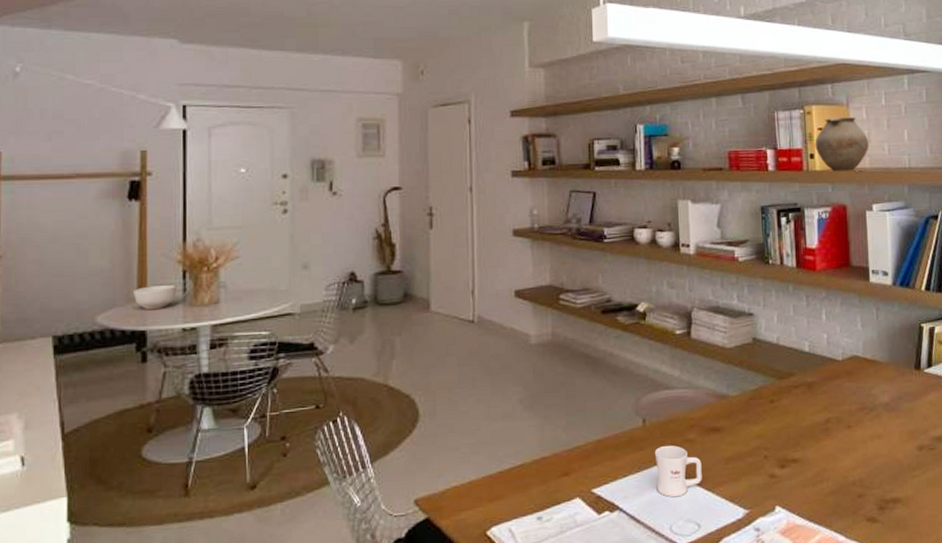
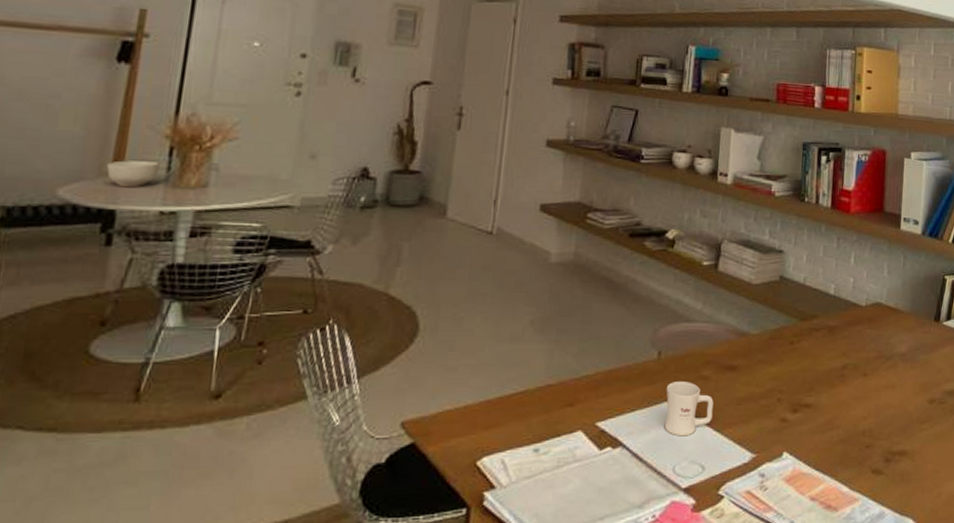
ceramic pot: present [815,117,869,172] -> none [862,62,915,118]

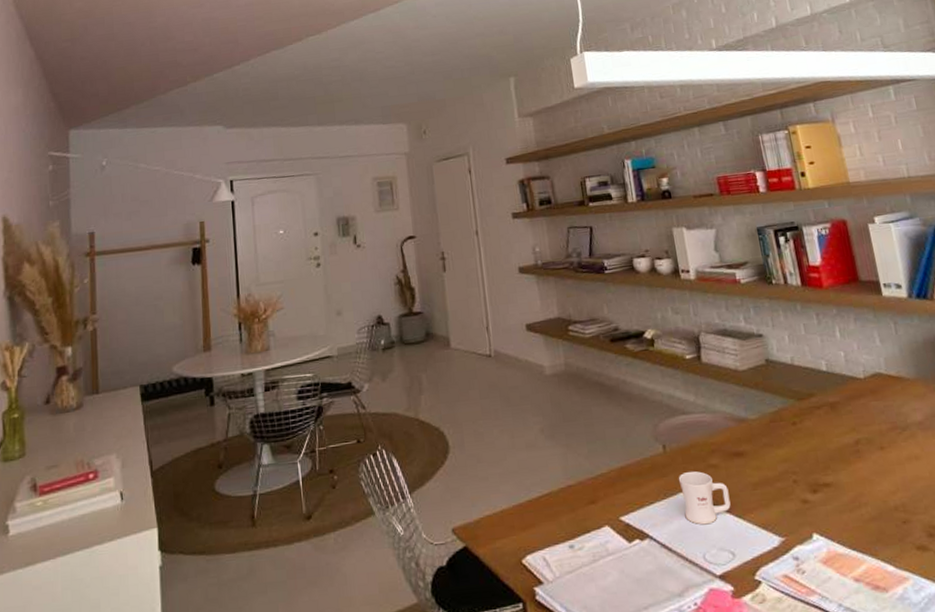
bowl: present [106,160,160,188] -> none [201,335,235,360]

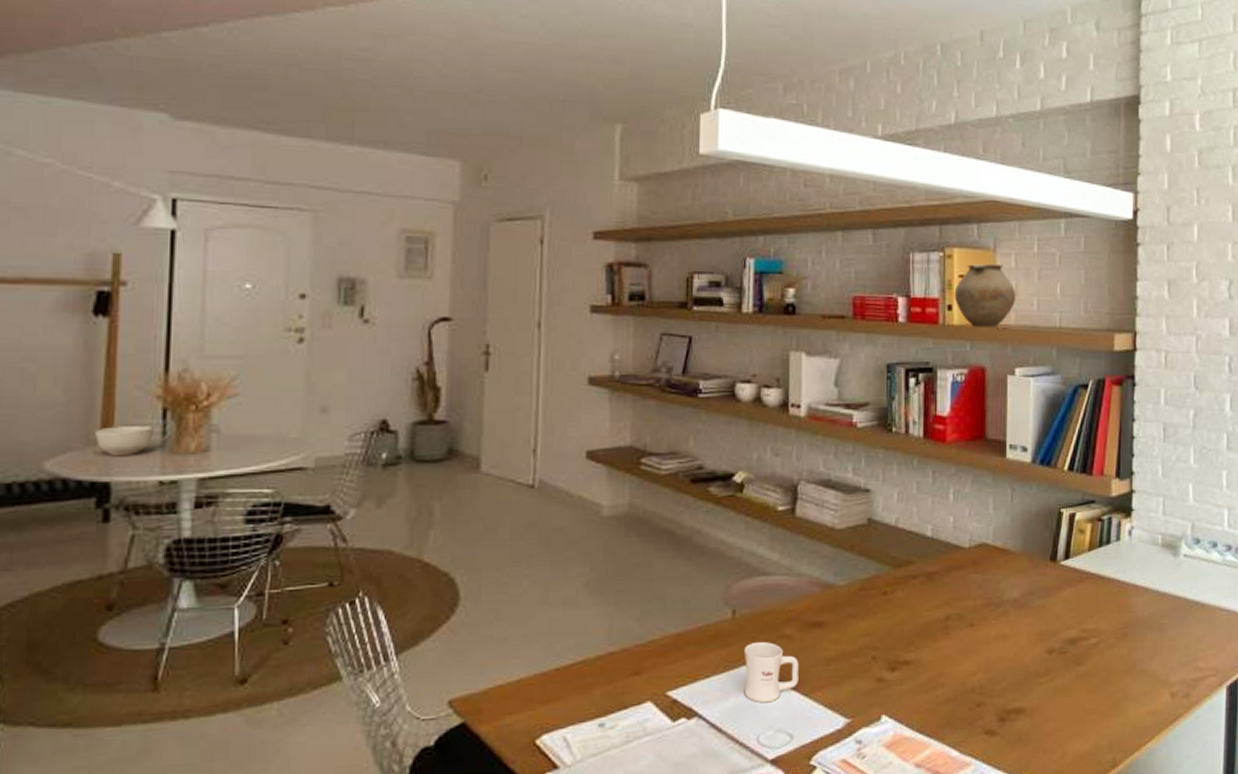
bowl: none [201,335,235,360] -> present [95,424,154,457]
ceramic pot: none [804,132,862,188] -> present [954,264,1016,329]

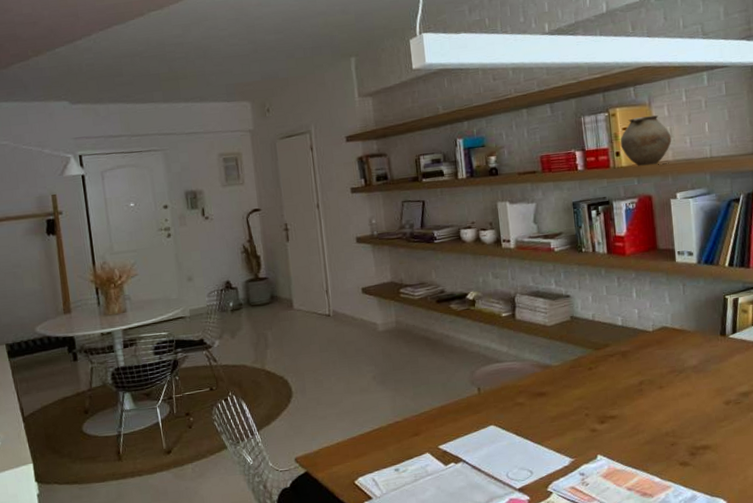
bowl: present [95,424,154,457] -> none [60,299,93,321]
mug: present [743,641,799,703] -> none [489,408,532,451]

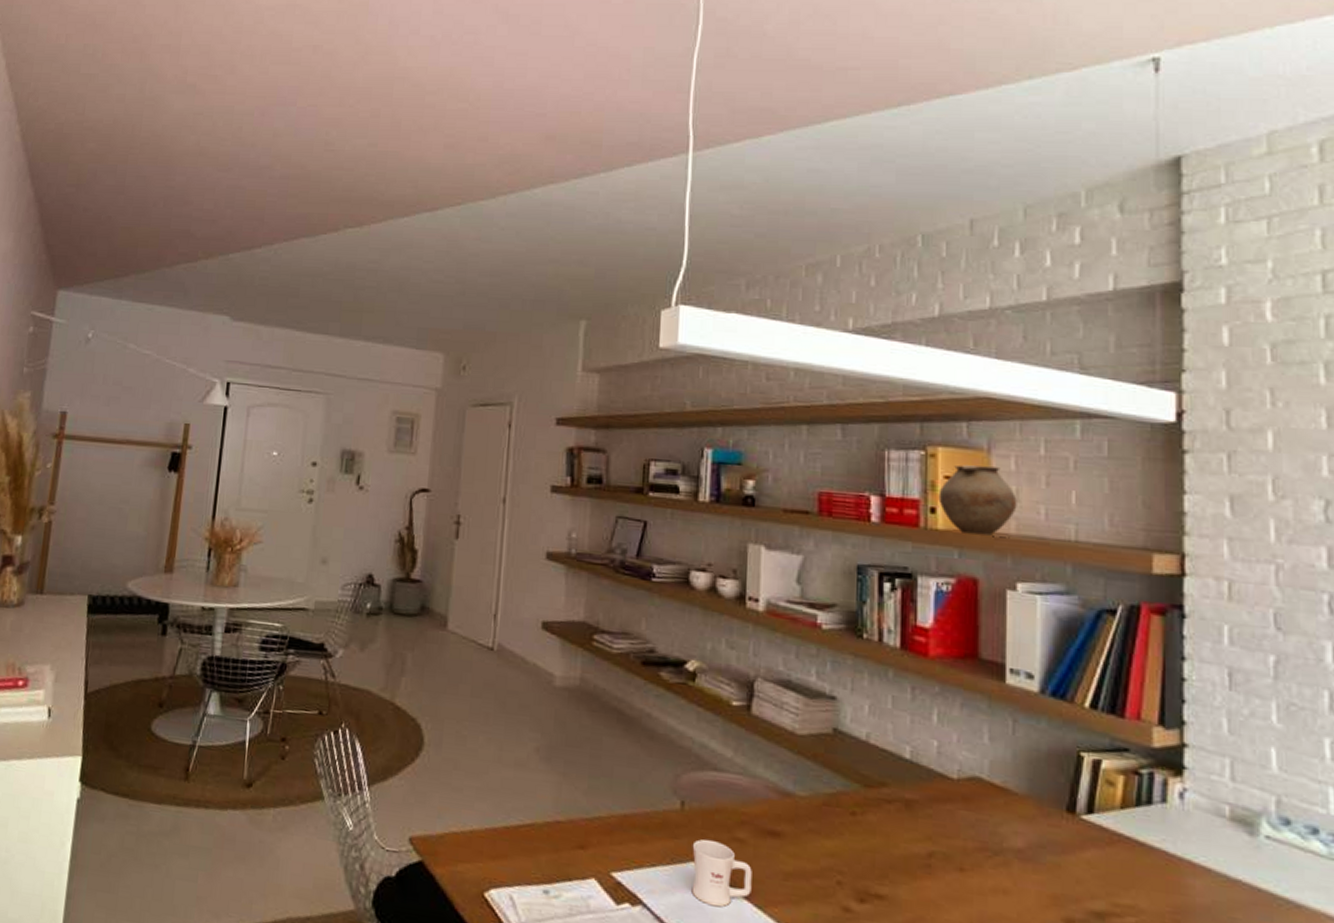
mug: none [489,408,532,451] -> present [691,838,752,908]

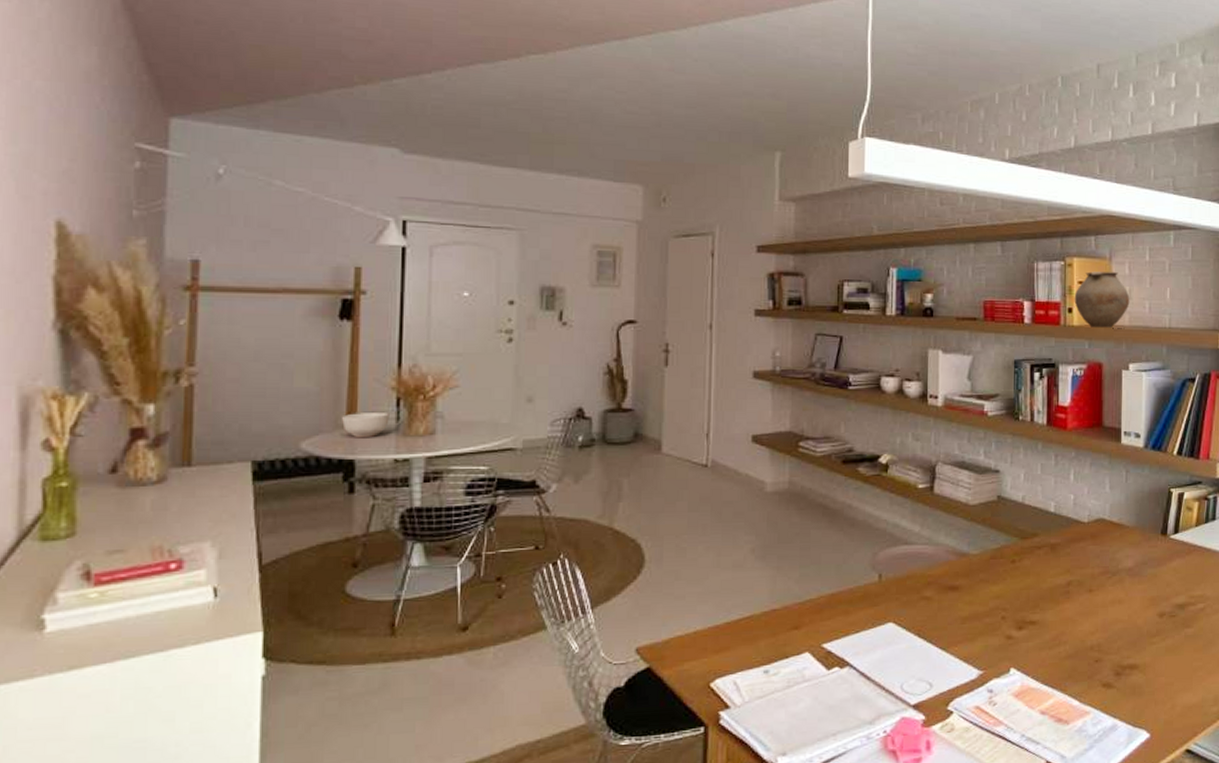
bowl: none [162,559,202,584] -> present [342,411,390,438]
mug: present [691,838,752,908] -> none [889,602,937,656]

